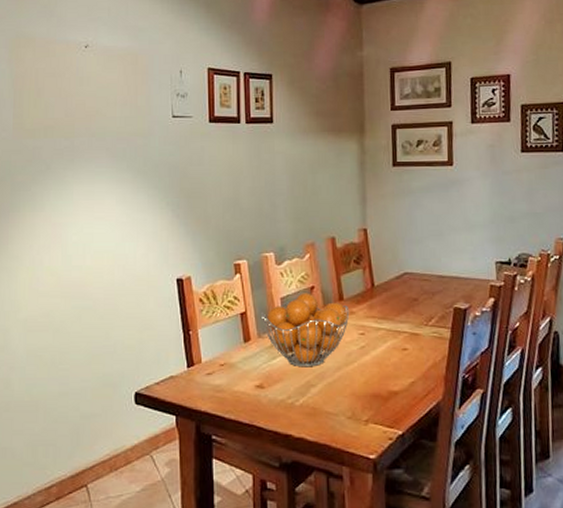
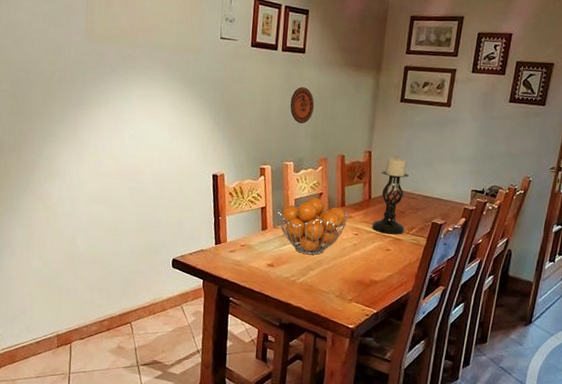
decorative plate: none [262,162,292,206] -> present [290,87,315,124]
candle holder: none [380,230,421,329] -> present [372,155,409,235]

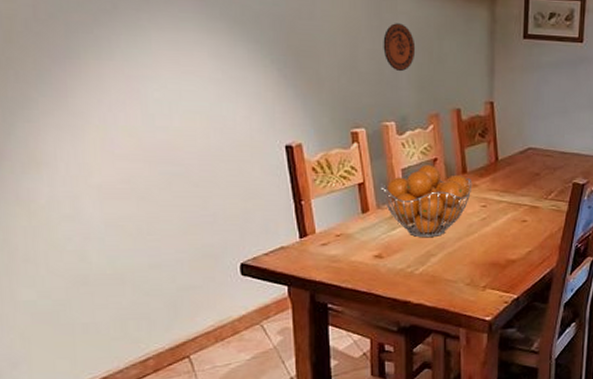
candle holder: present [372,155,409,235] -> none [502,105,541,202]

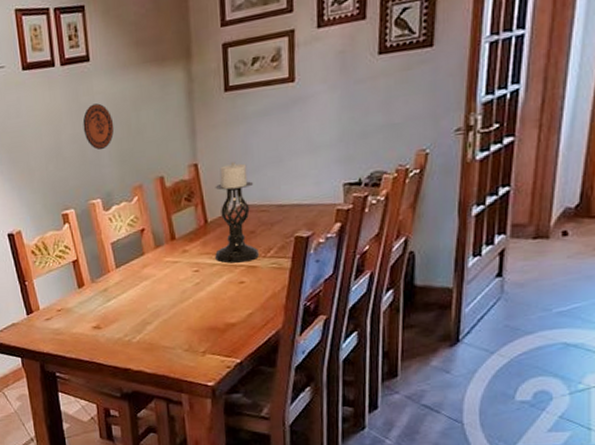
fruit basket: present [380,164,473,238] -> none [92,235,183,307]
candle holder: none [502,105,541,202] -> present [215,161,259,263]

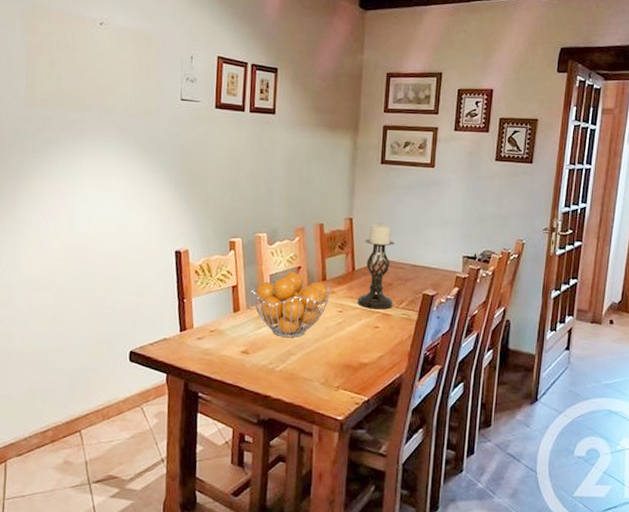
decorative plate: present [82,103,115,151] -> none [261,150,288,191]
fruit basket: none [92,235,183,307] -> present [250,271,331,338]

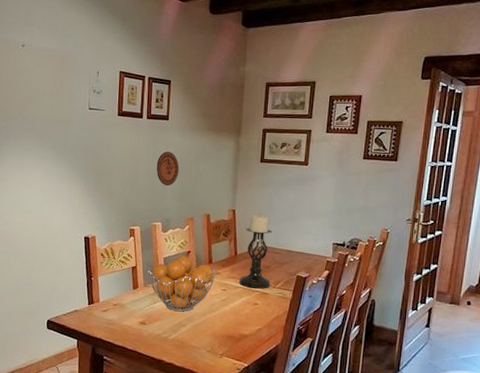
decorative plate: none [261,150,288,191] -> present [156,151,180,186]

